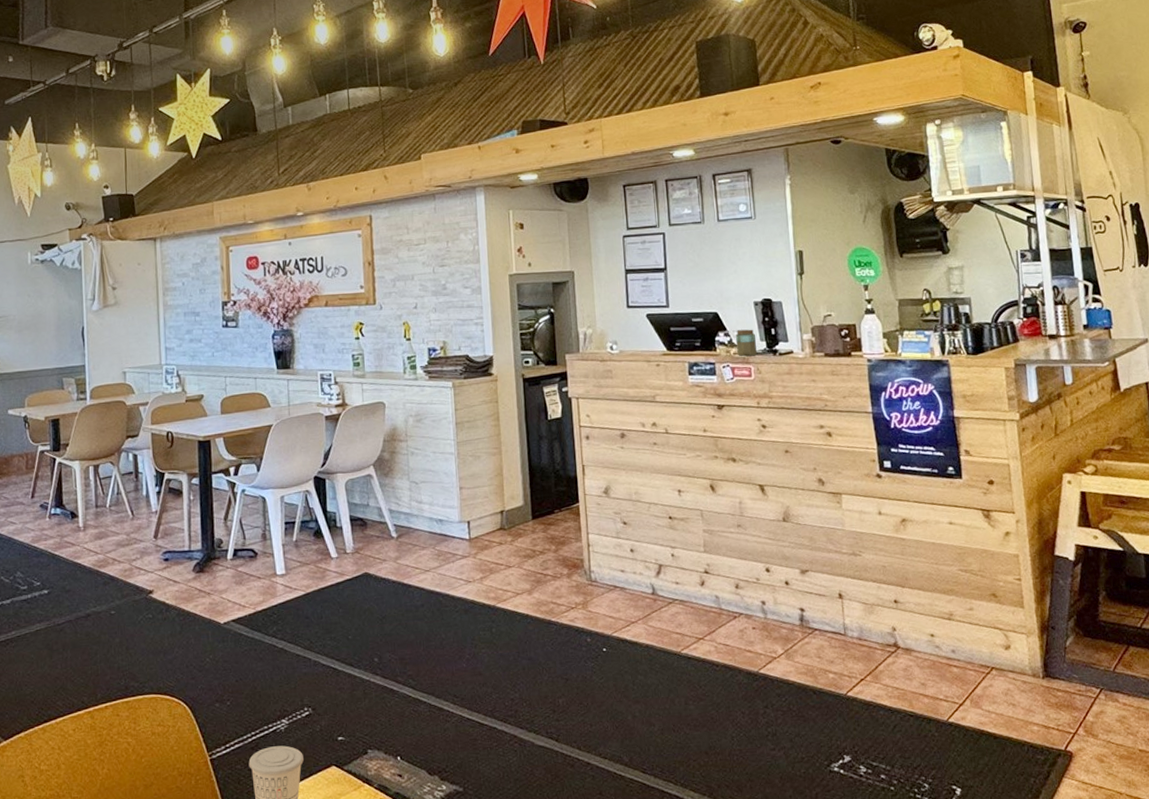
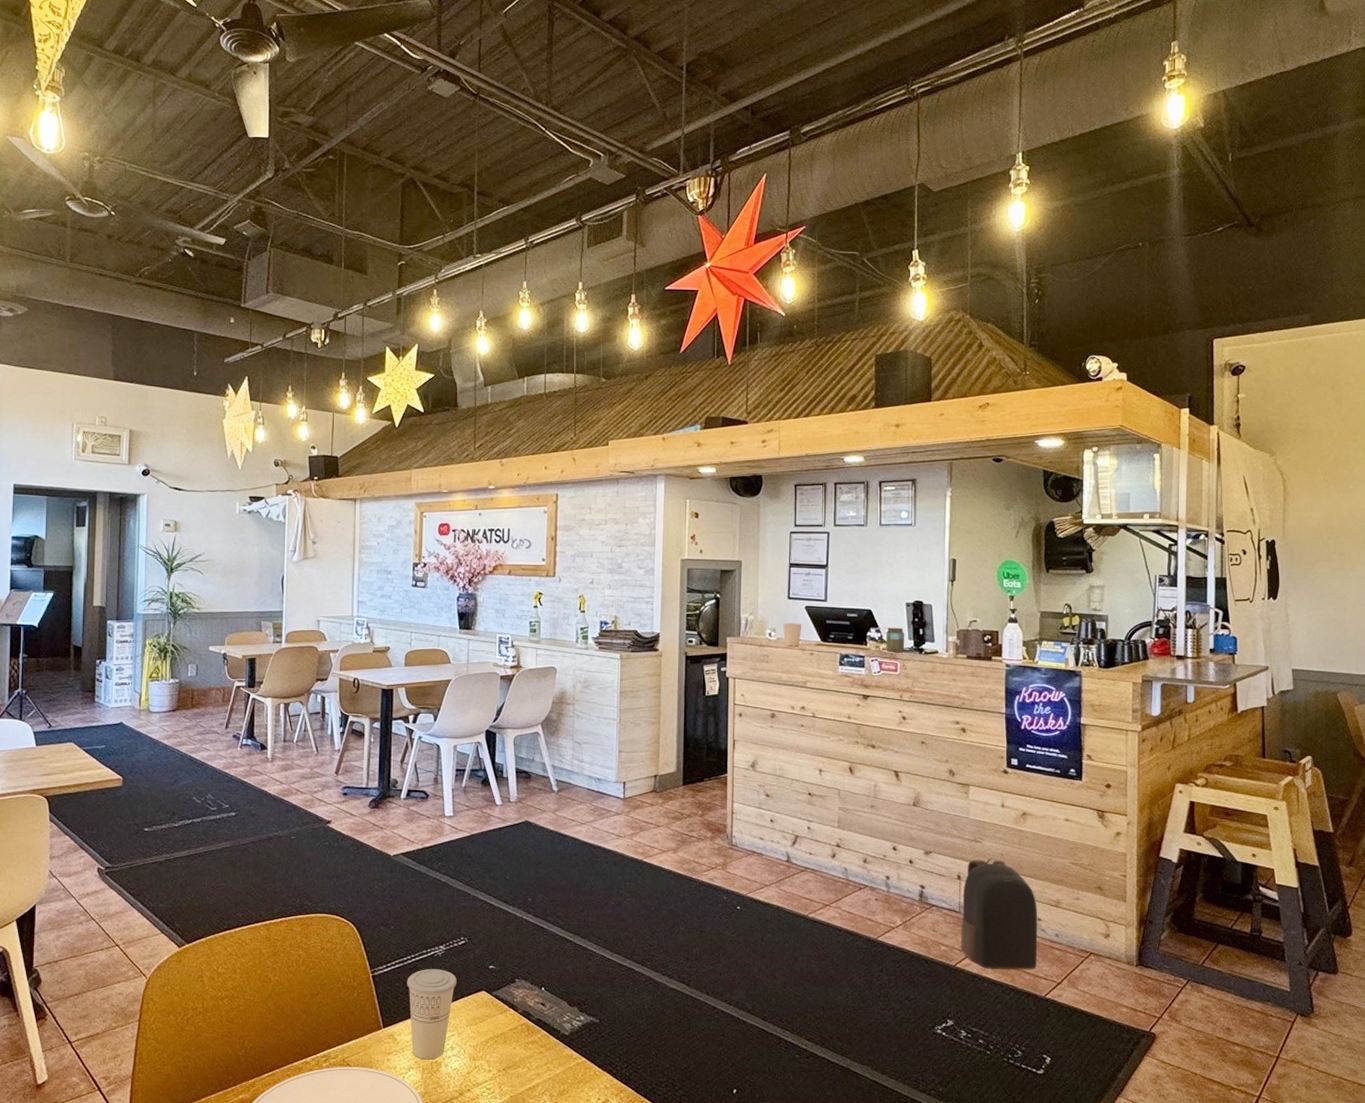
cup: none [625,333,645,360] -> present [783,622,802,648]
backpack: none [846,571,935,694] -> present [960,857,1038,968]

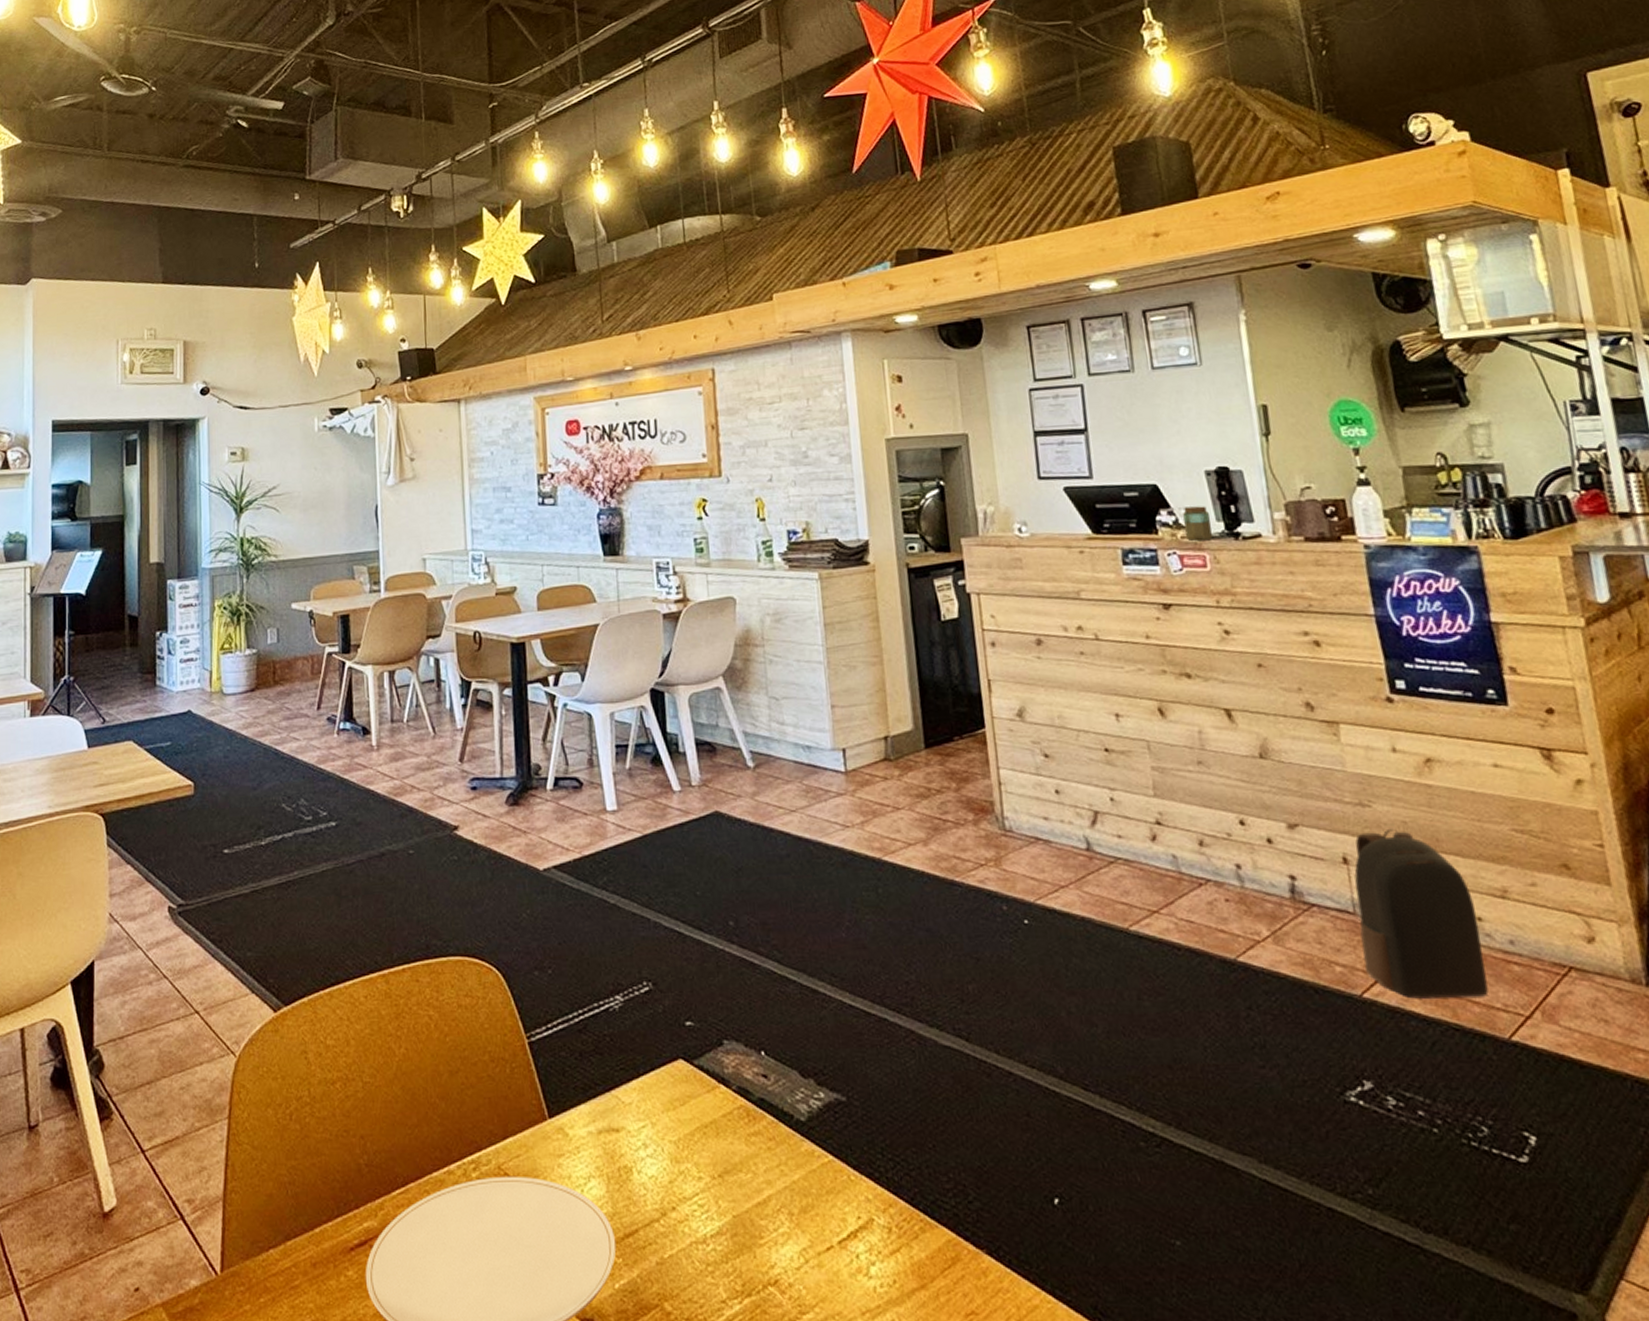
cup: present [407,969,457,1060] -> none [575,1029,643,1164]
cup: present [783,622,802,648] -> none [1036,511,1064,546]

